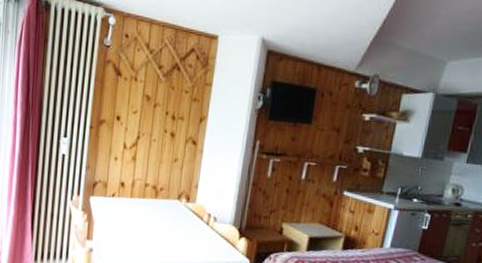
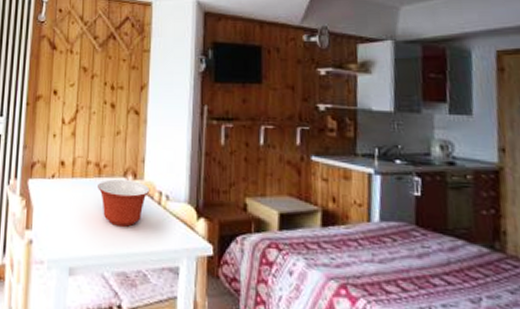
mixing bowl: none [154,201,201,242] -> present [98,179,150,227]

